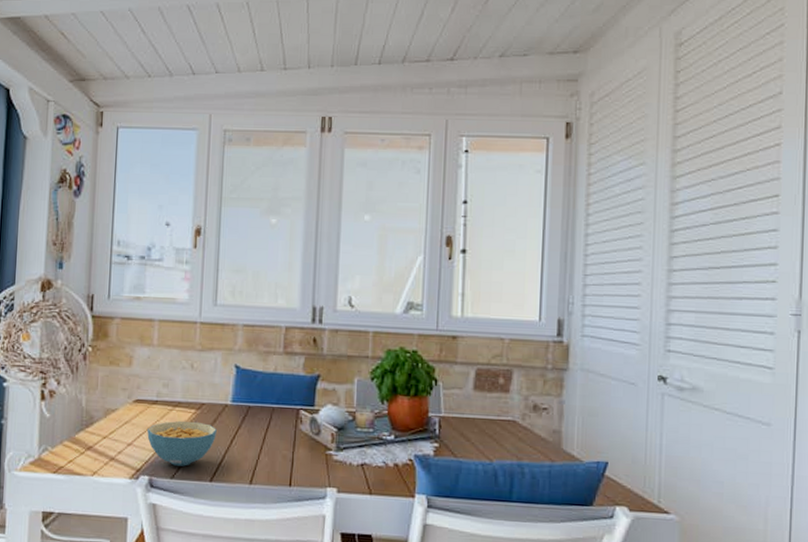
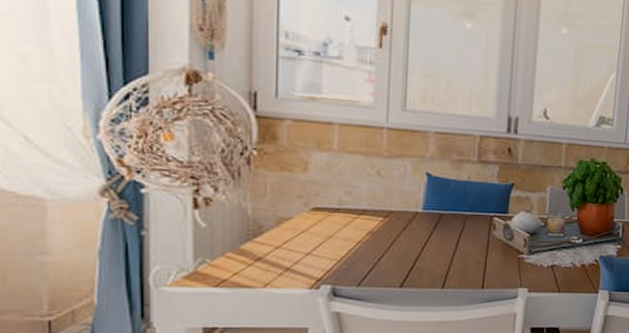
cereal bowl: present [147,420,217,466] -> none [328,228,407,274]

